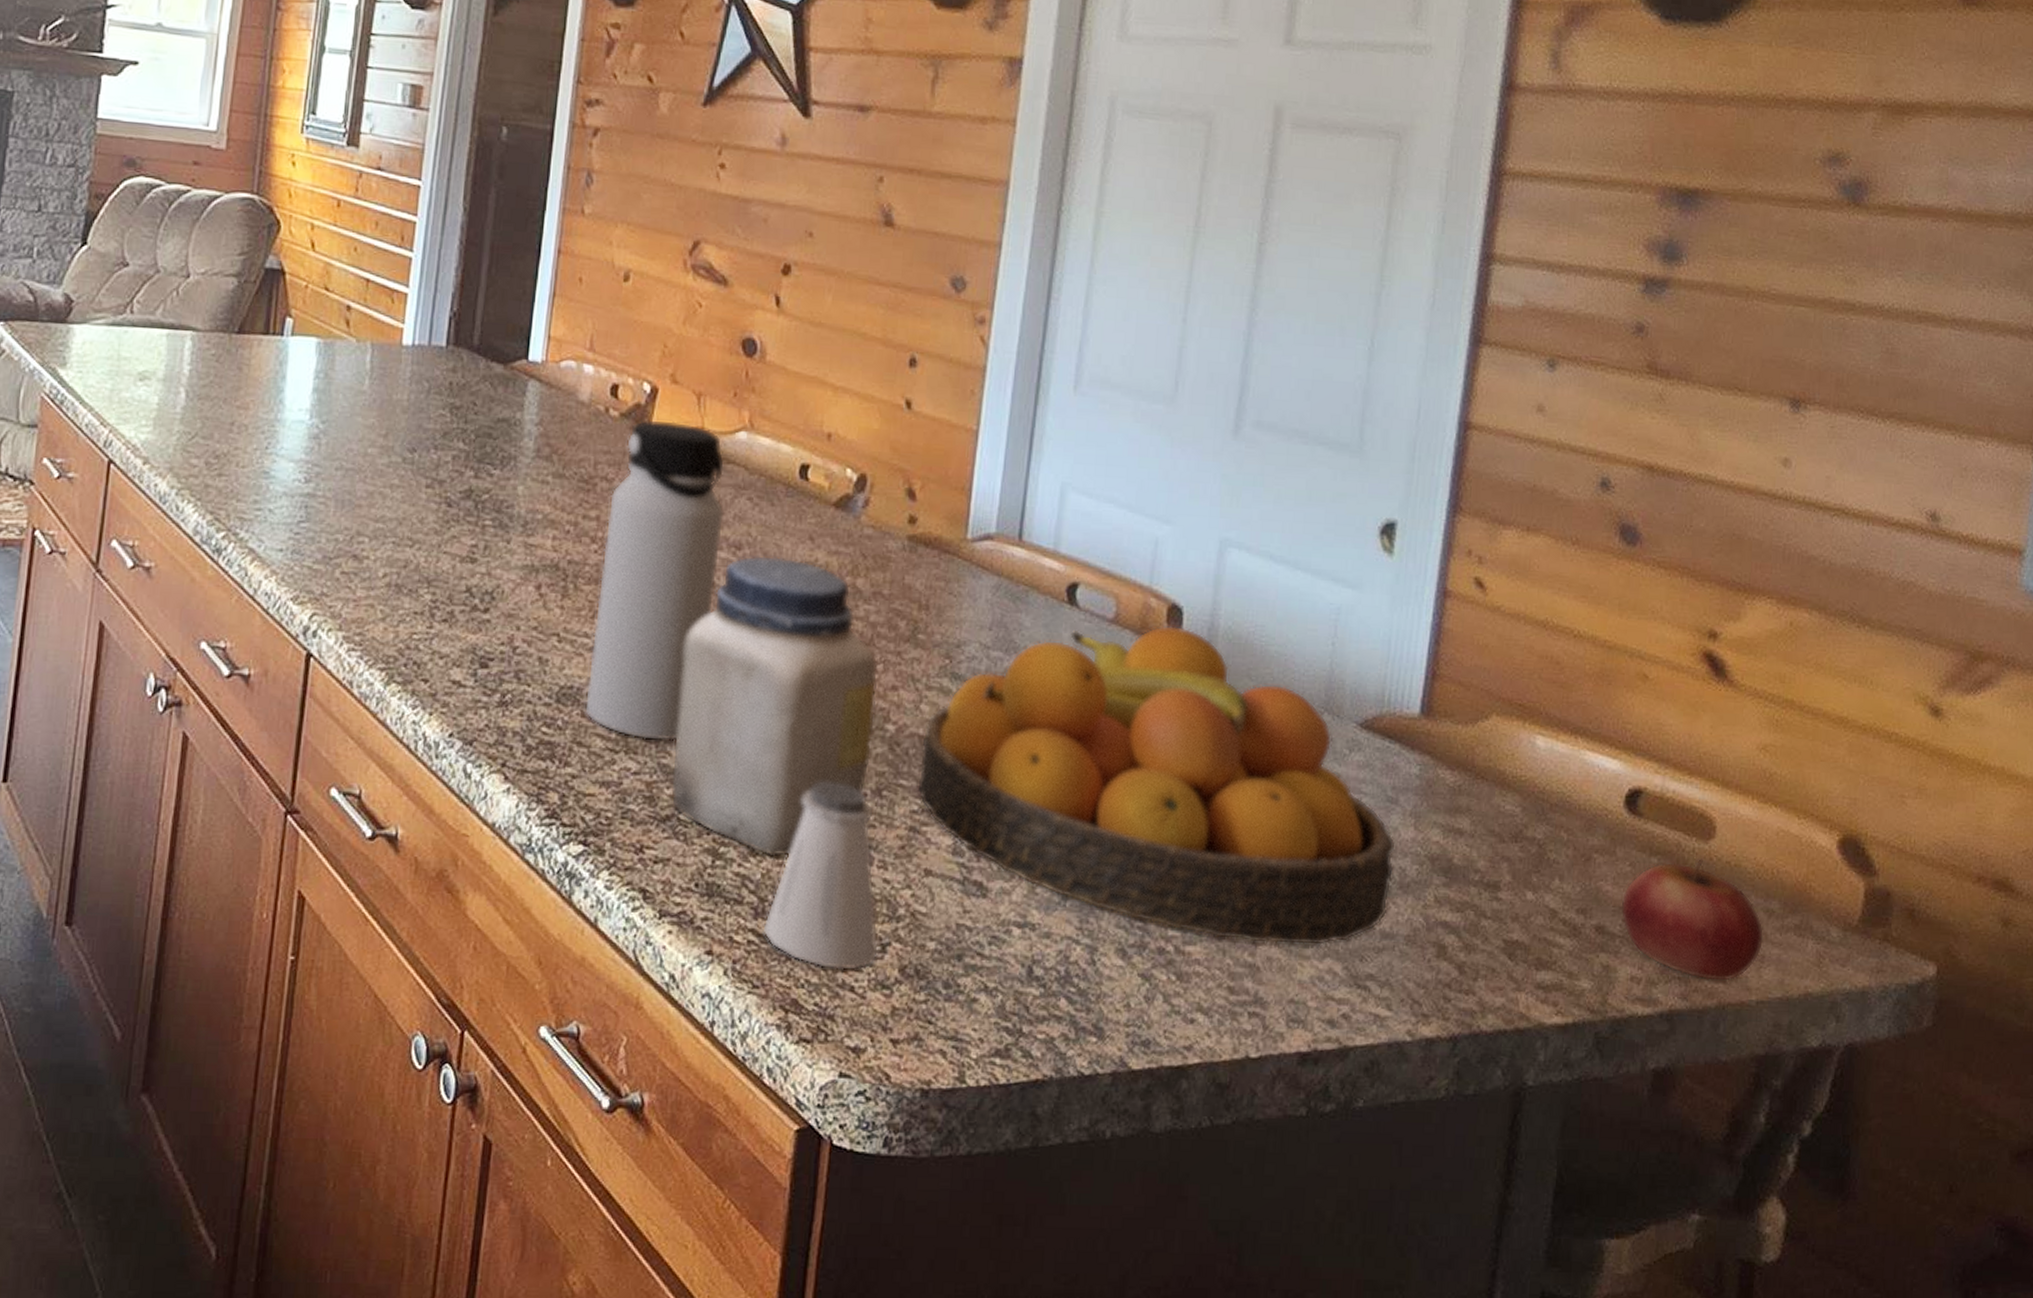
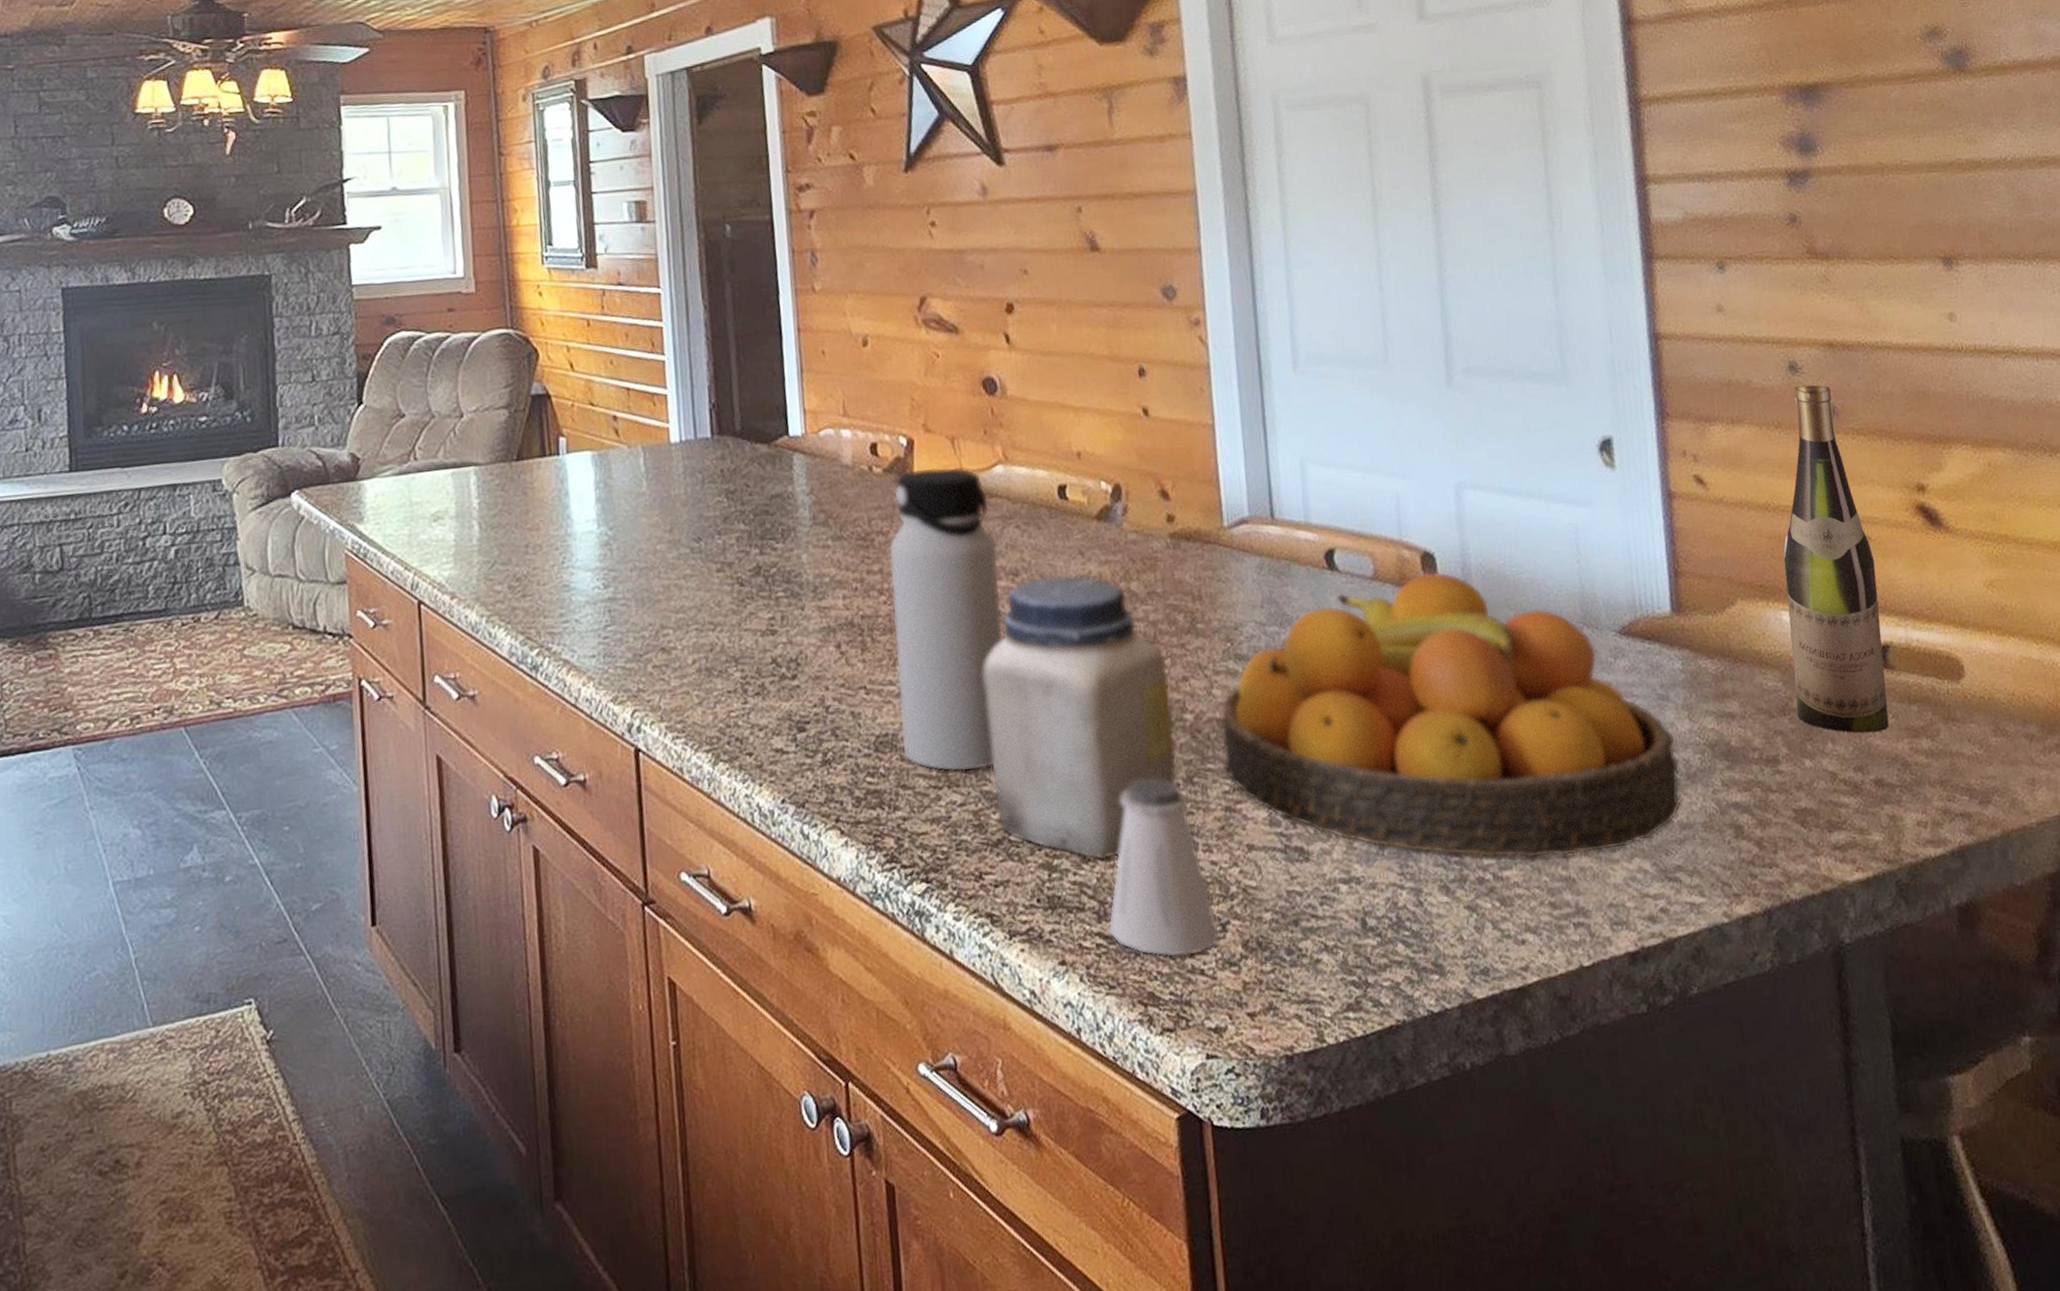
wine bottle: none [1530,505,1647,877] -> present [1783,385,1889,733]
apple: present [1620,859,1764,982] -> none [1892,698,2032,813]

